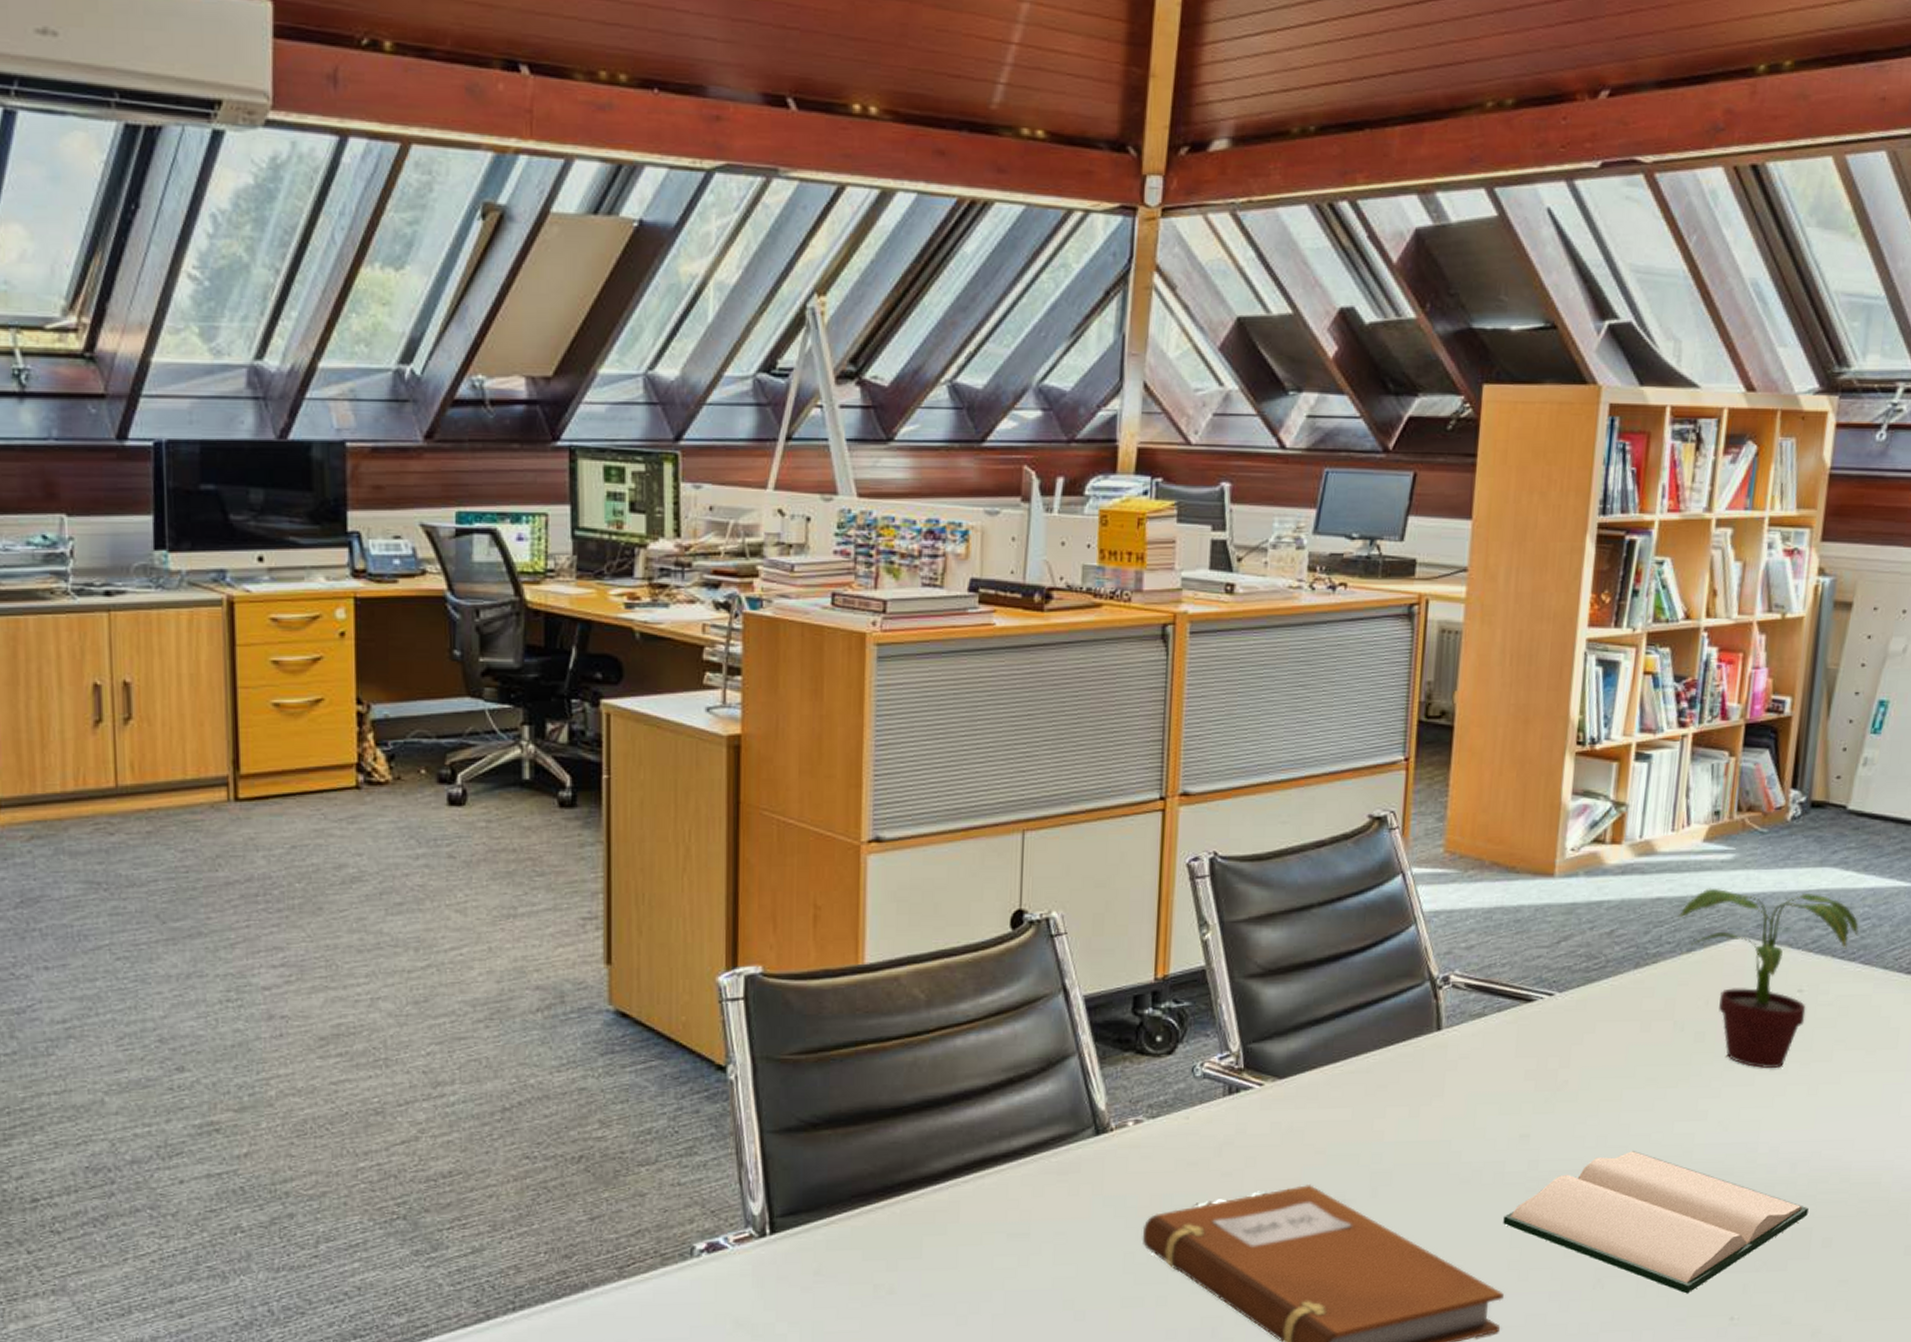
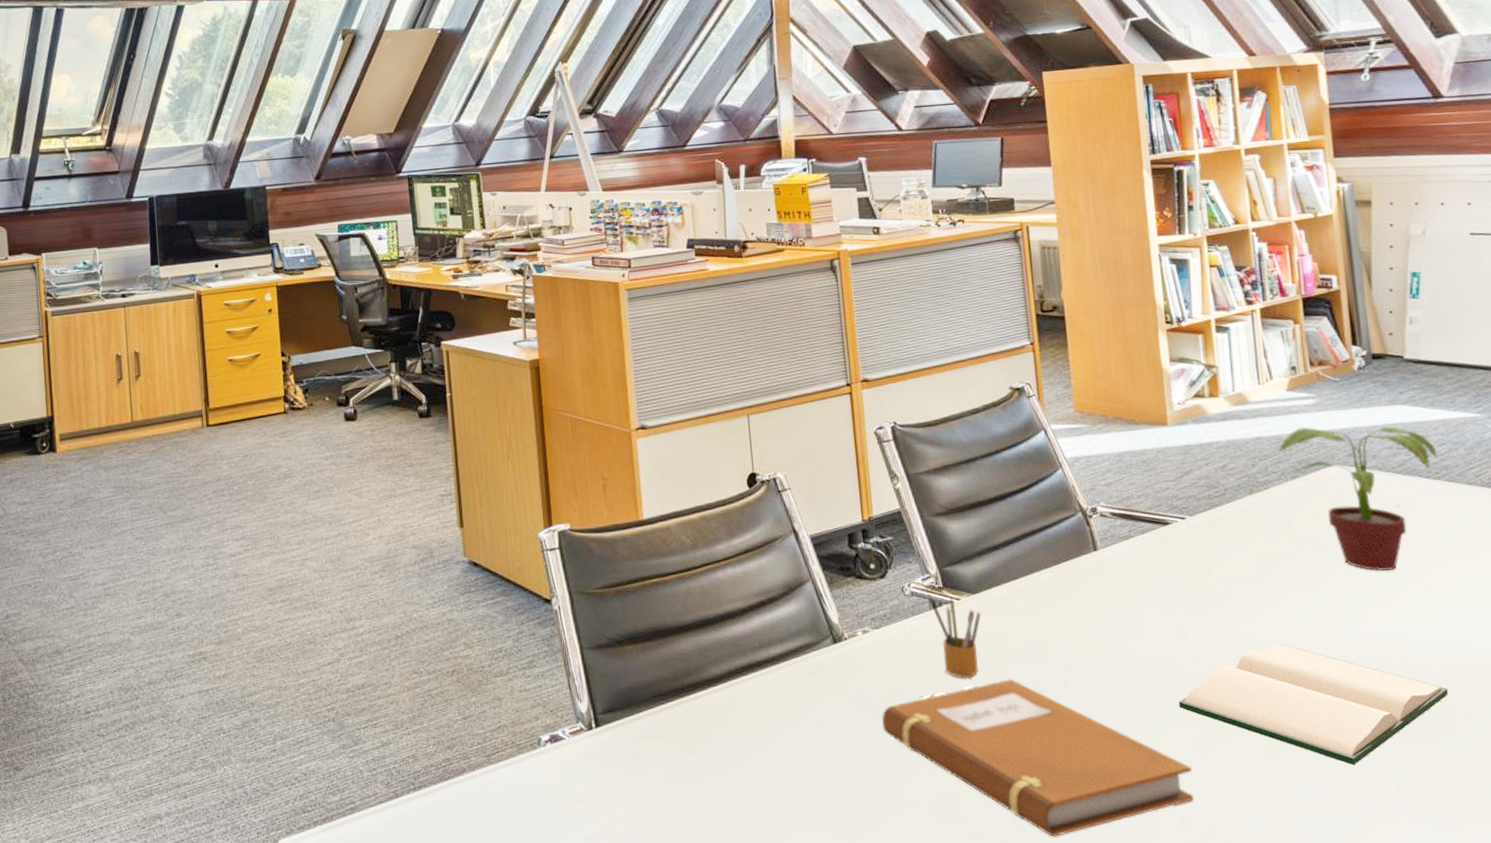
pencil box: none [1223,1077,1286,1184] -> present [928,594,981,679]

